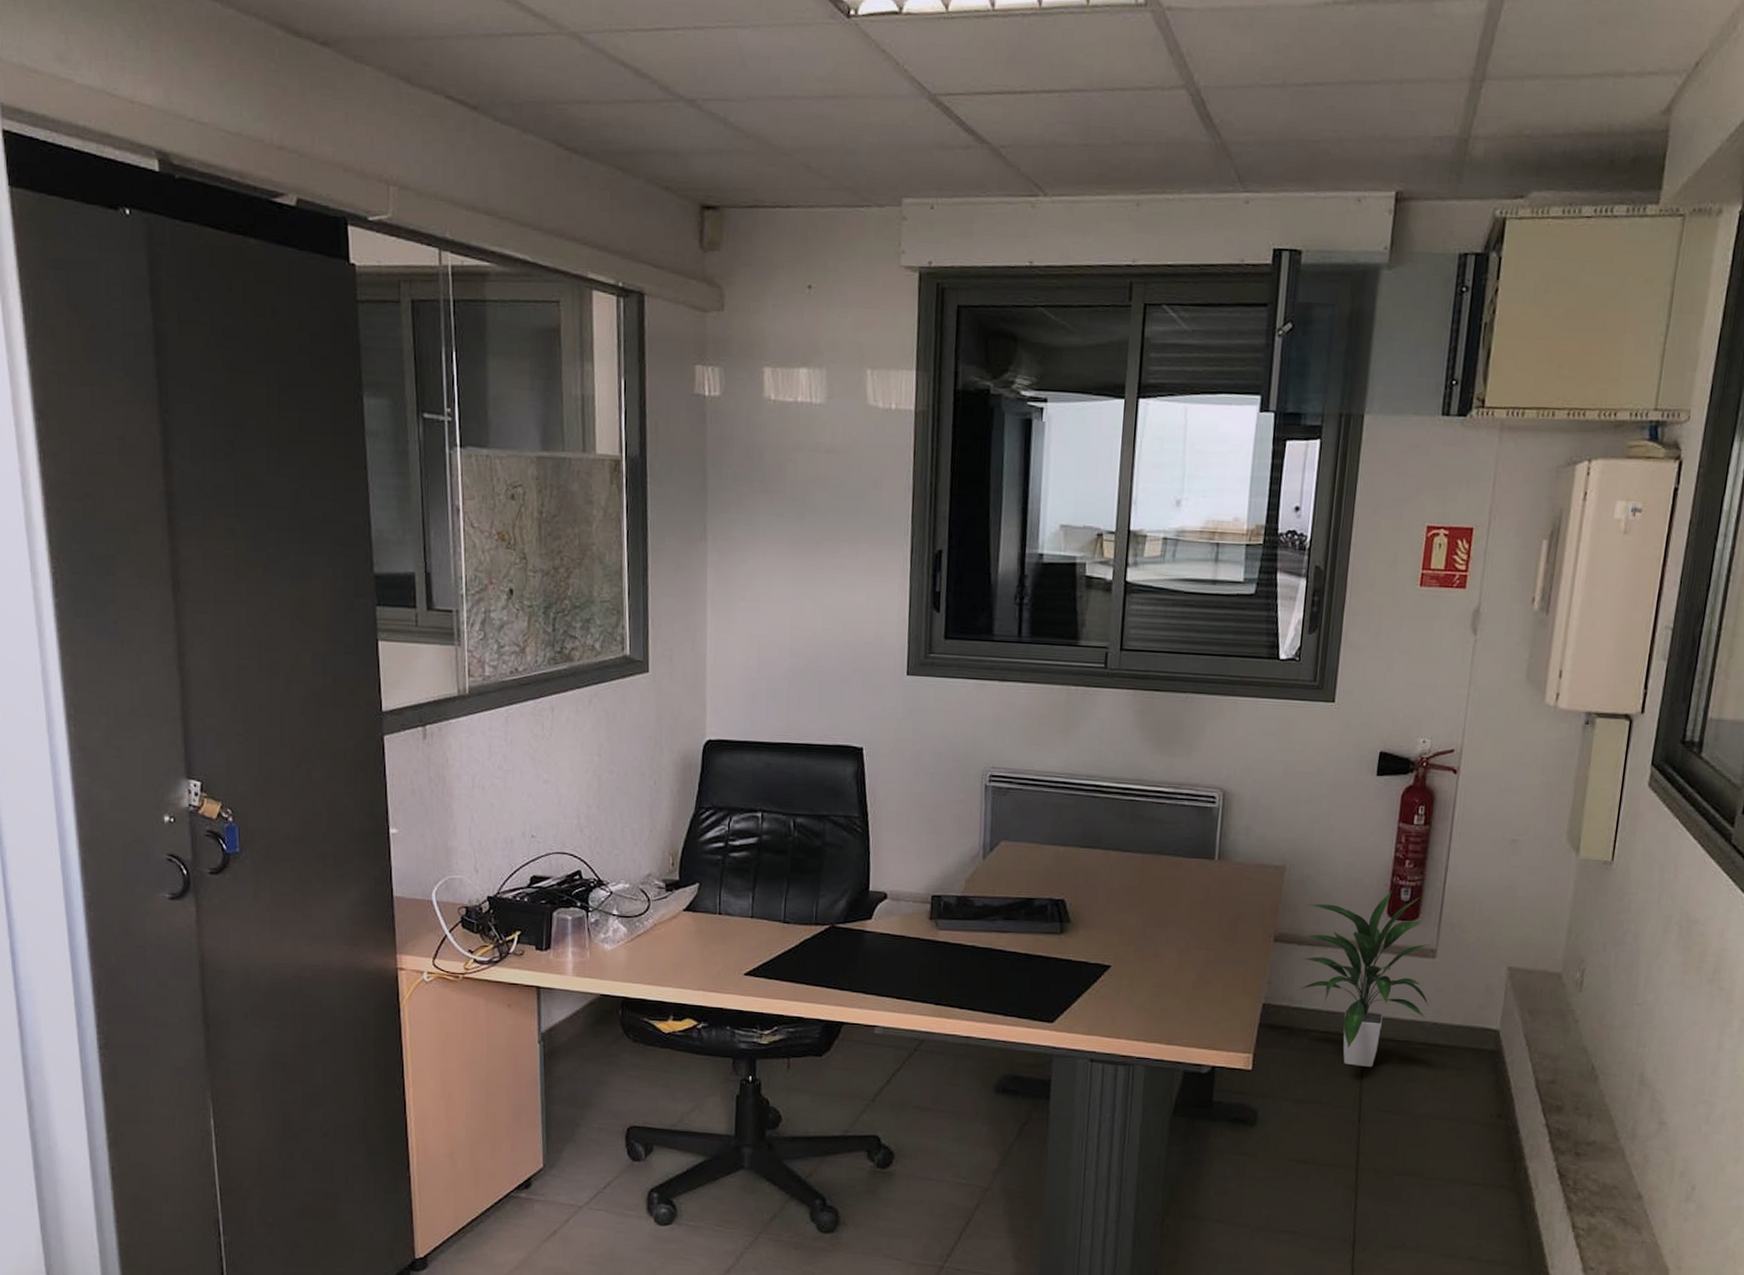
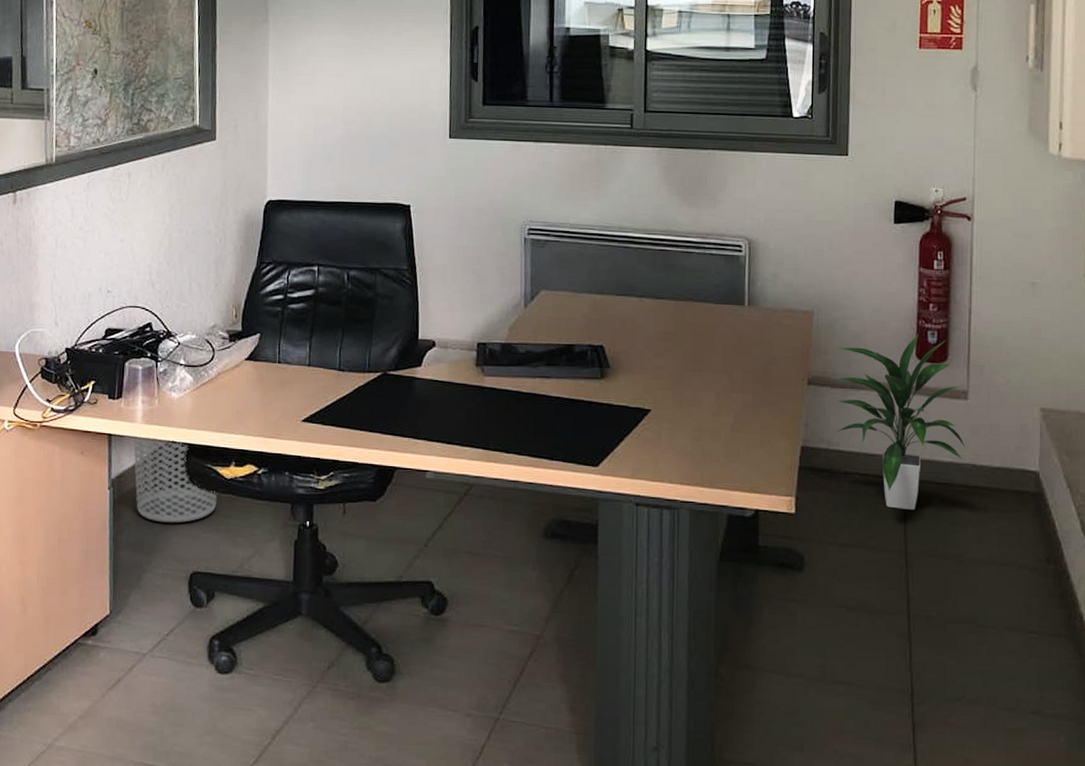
waste bin: none [563,990,655,1078] -> present [132,437,218,523]

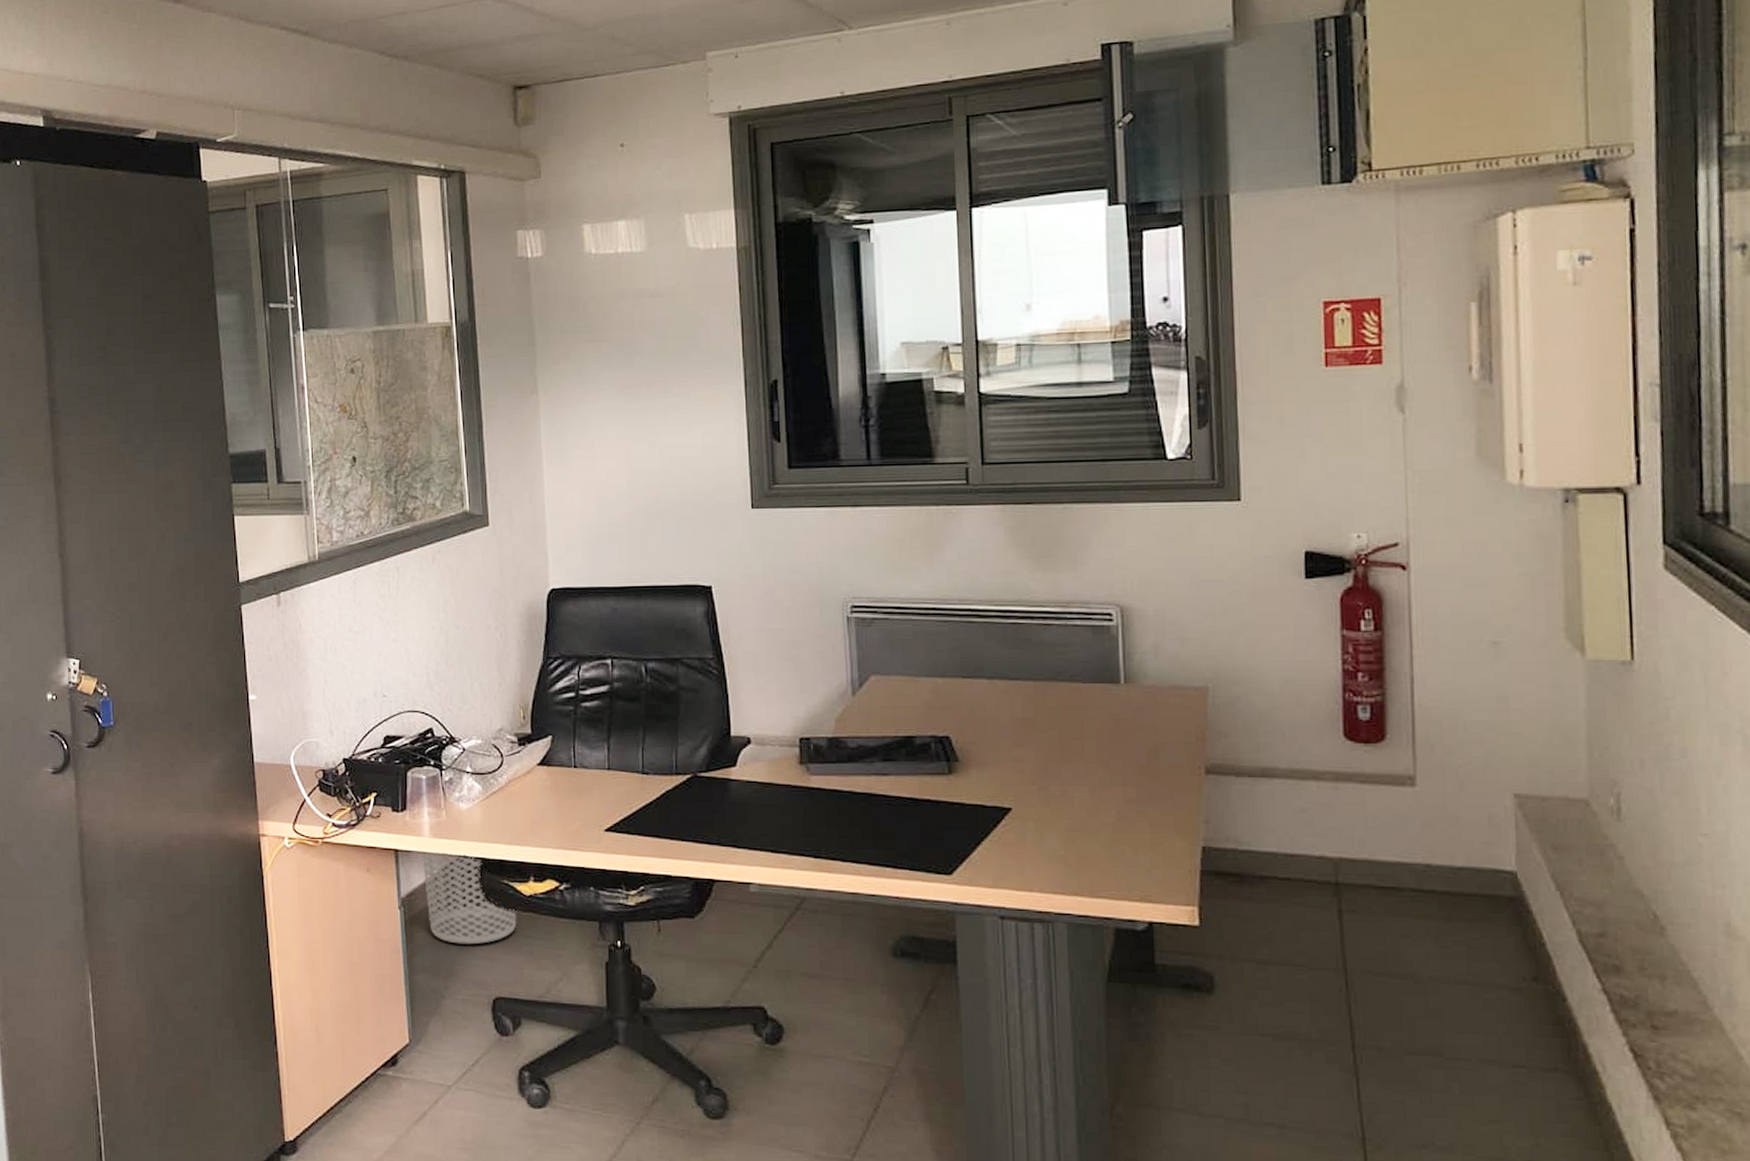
indoor plant: present [833,334,964,510] -> none [1237,709,1414,920]

